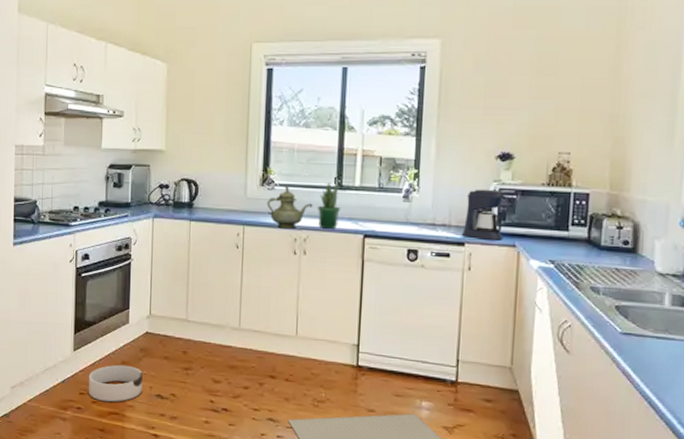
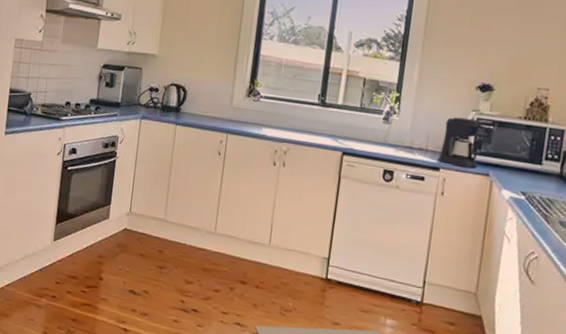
pet bowl: present [88,364,143,403] -> none [64,257,118,295]
teapot: present [267,185,313,228] -> none [251,97,296,140]
planter: present [317,182,340,229] -> none [299,98,322,144]

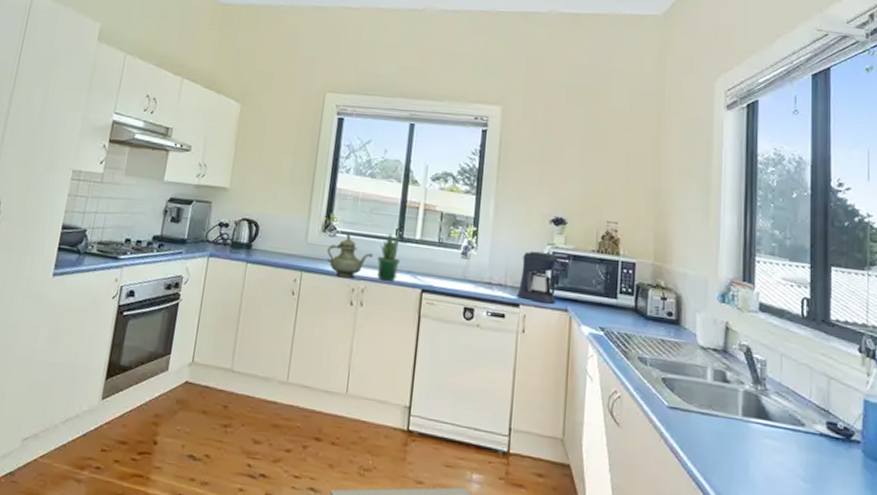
teapot: none [251,97,296,140] -> present [327,232,373,278]
planter: none [299,98,322,144] -> present [377,233,400,281]

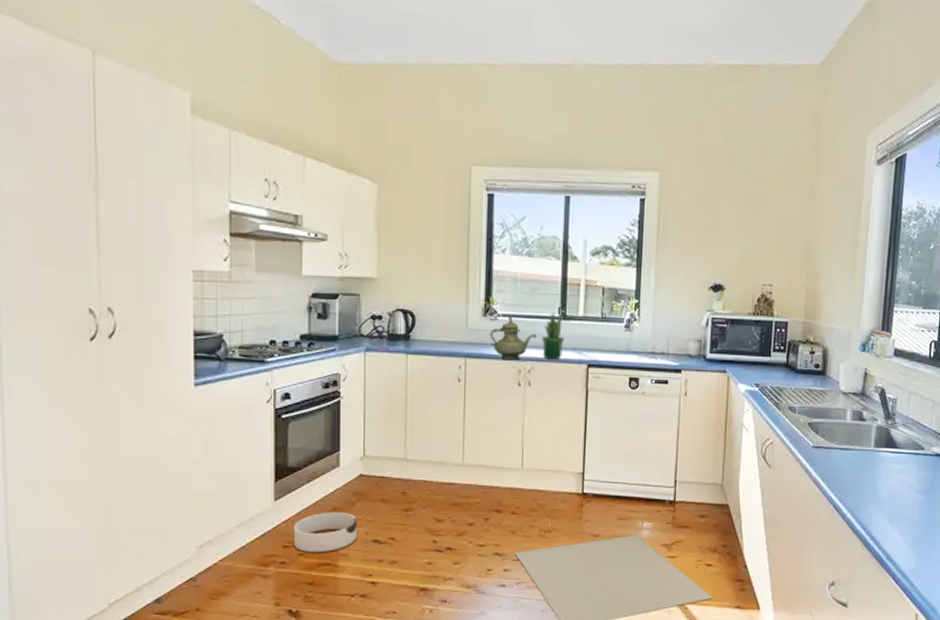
pet bowl: none [111,417,176,463] -> present [293,512,357,553]
coffee maker: present [517,251,556,304] -> none [679,318,715,368]

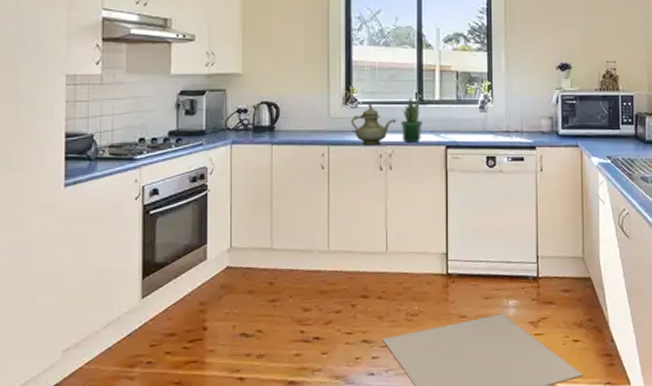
pet bowl: present [293,512,357,553] -> none [160,306,224,351]

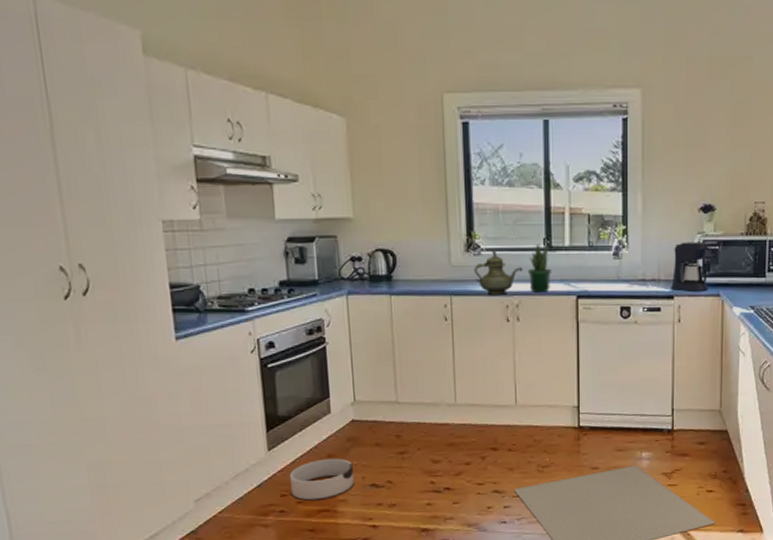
pet bowl: none [160,306,224,351] -> present [289,458,354,501]
coffee maker: none [533,96,568,143] -> present [671,241,708,292]

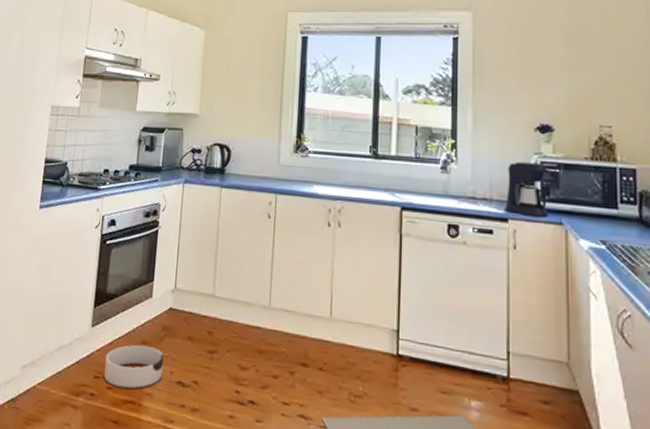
teapot: present [474,249,523,295] -> none [300,152,348,198]
planter: present [527,244,551,292] -> none [352,151,376,200]

